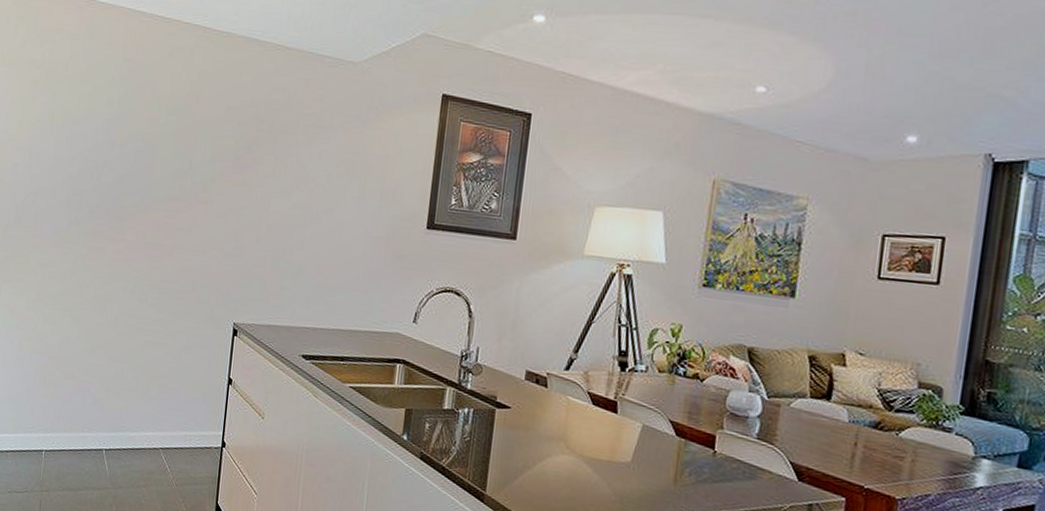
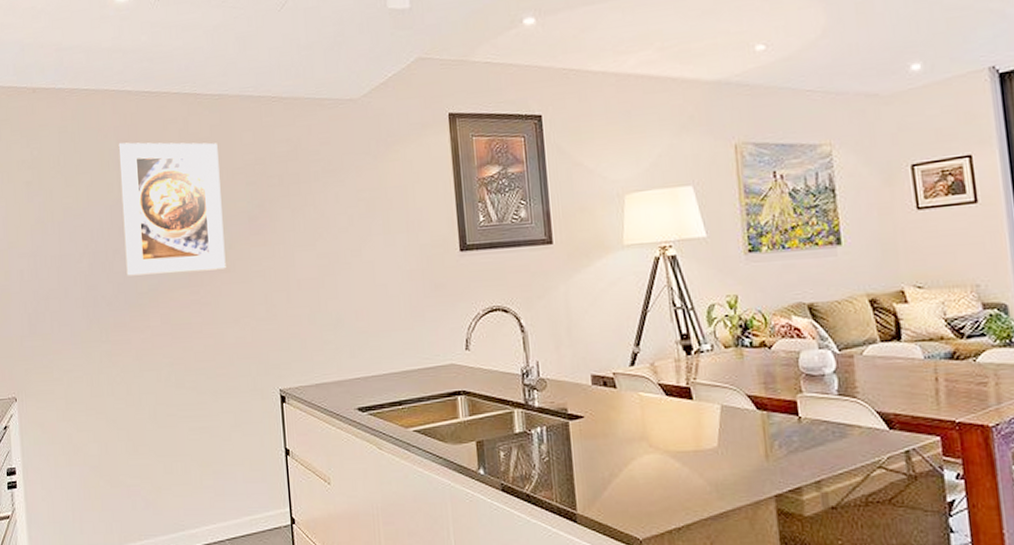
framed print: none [112,60,218,201] -> present [118,142,226,276]

